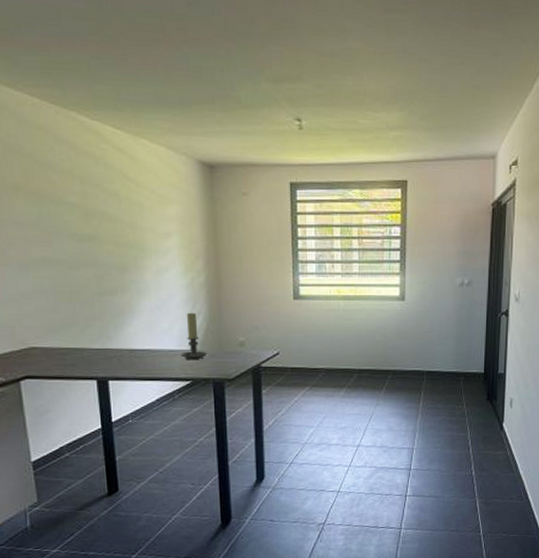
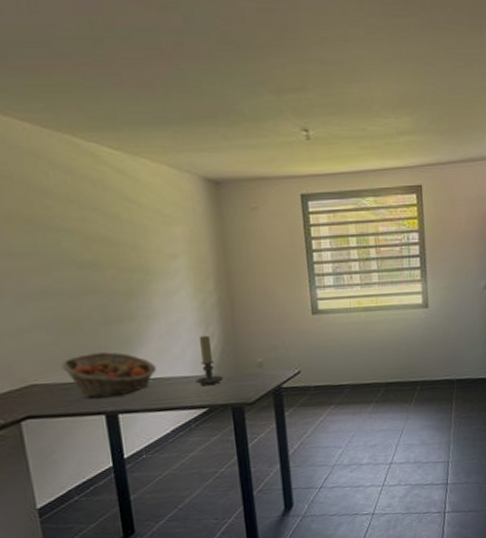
fruit basket: none [59,322,145,364] -> present [61,352,156,399]

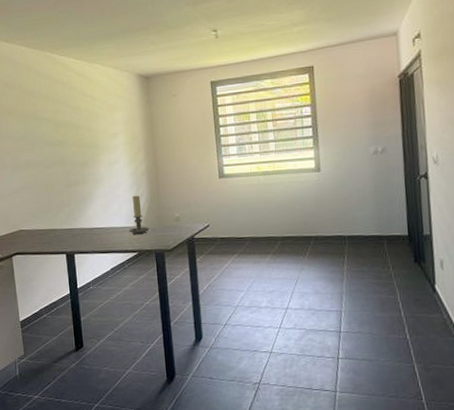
fruit basket: present [61,352,156,399] -> none [39,207,101,242]

